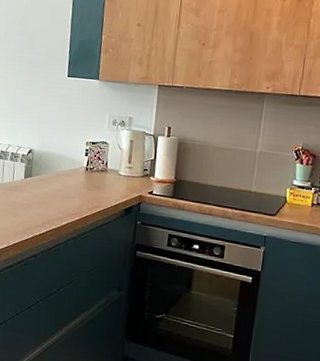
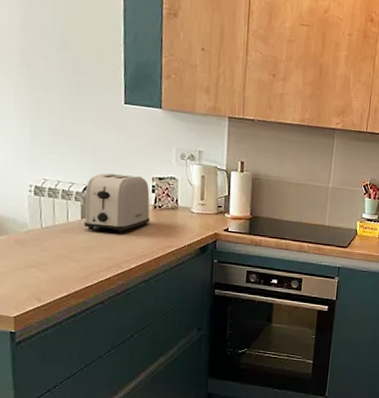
toaster: none [25,138,83,192] -> present [83,173,150,233]

